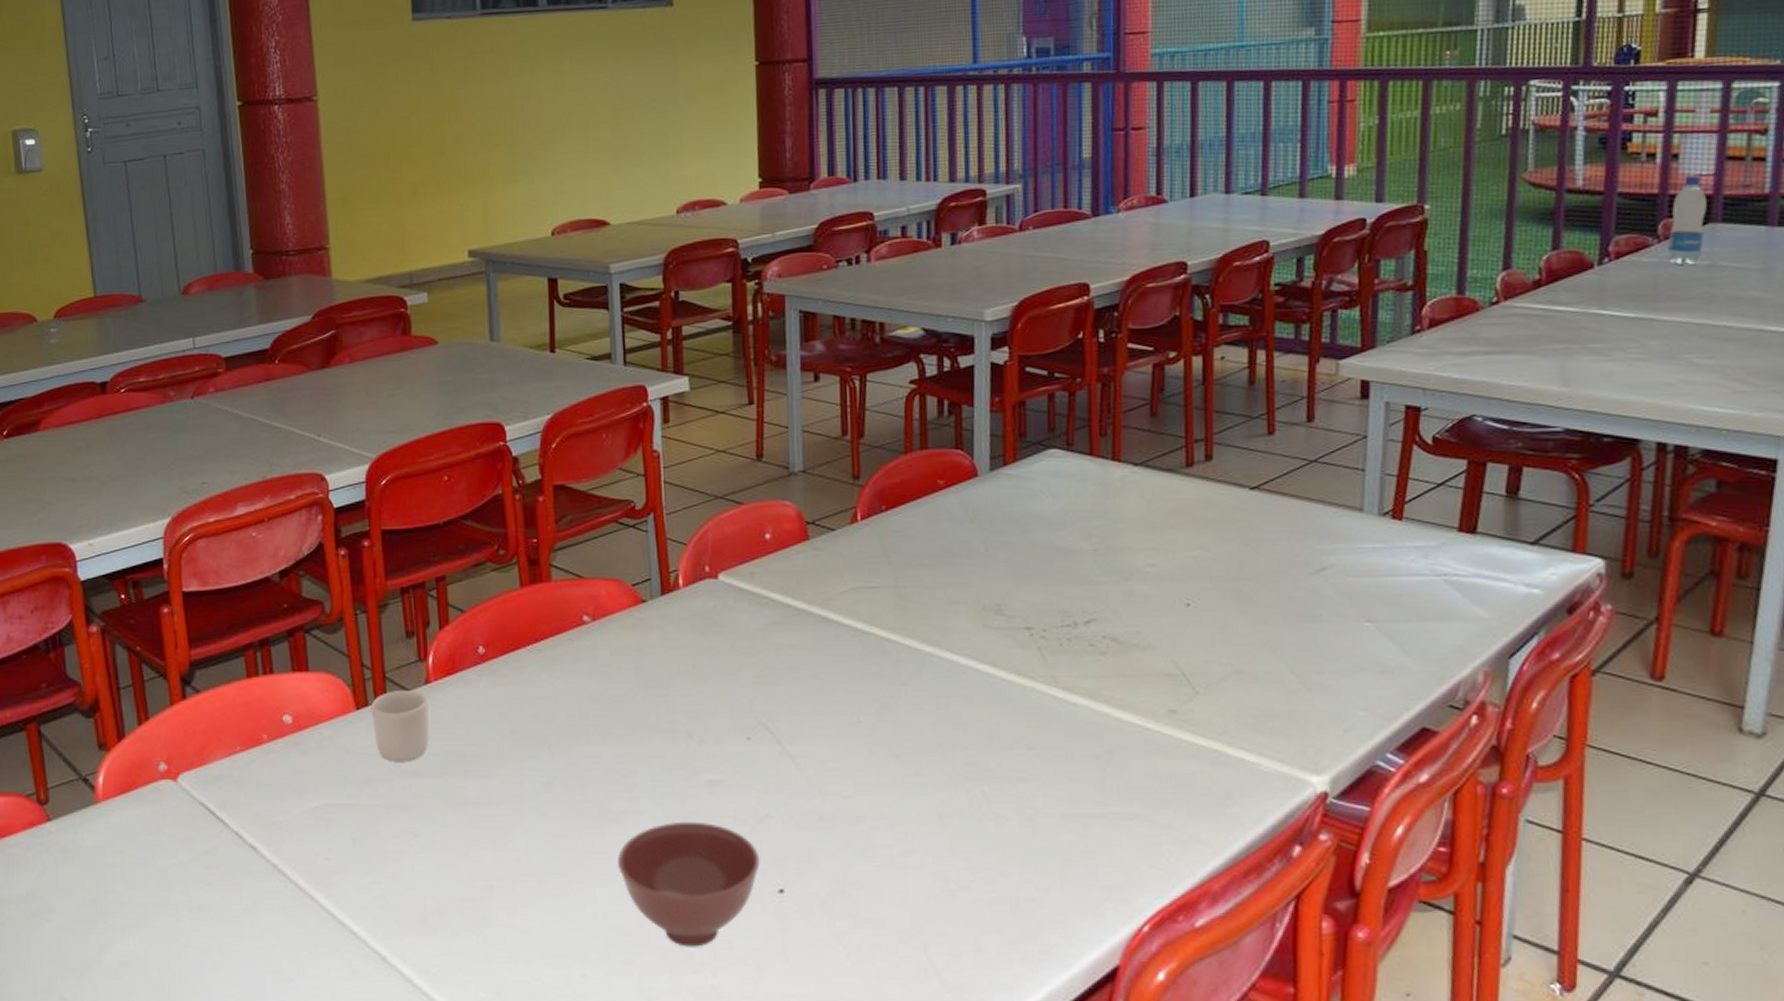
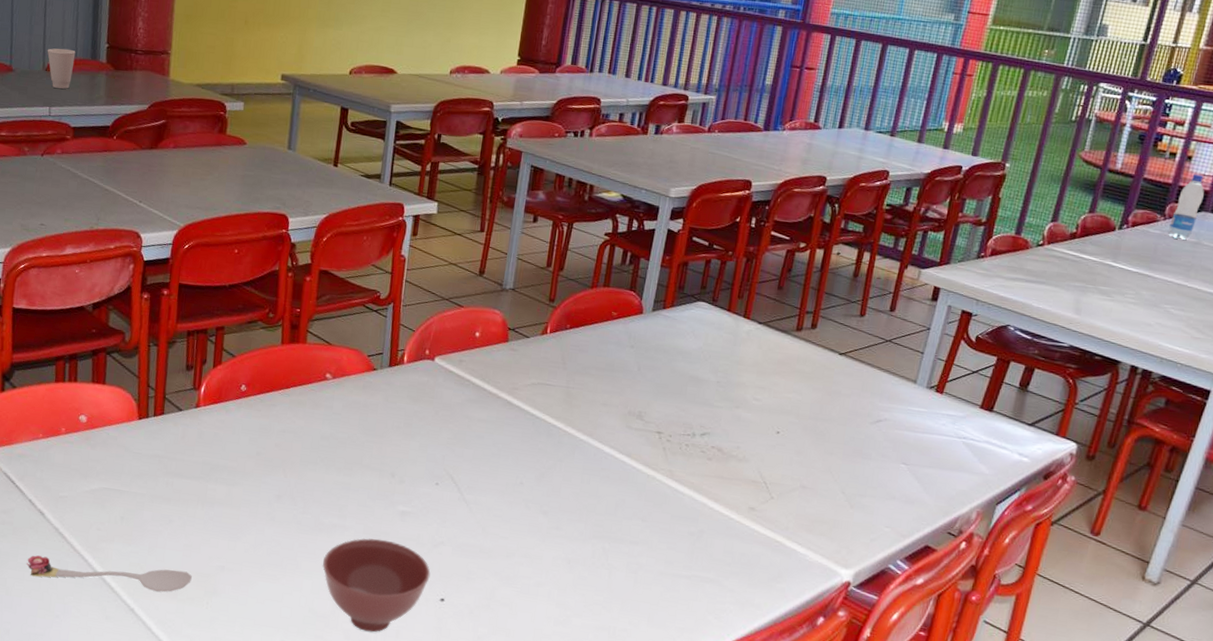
cup: none [180,263,215,313] -> present [47,48,76,89]
spoon: none [242,898,453,932] -> present [26,555,192,592]
cup: present [371,689,429,762] -> none [149,409,196,464]

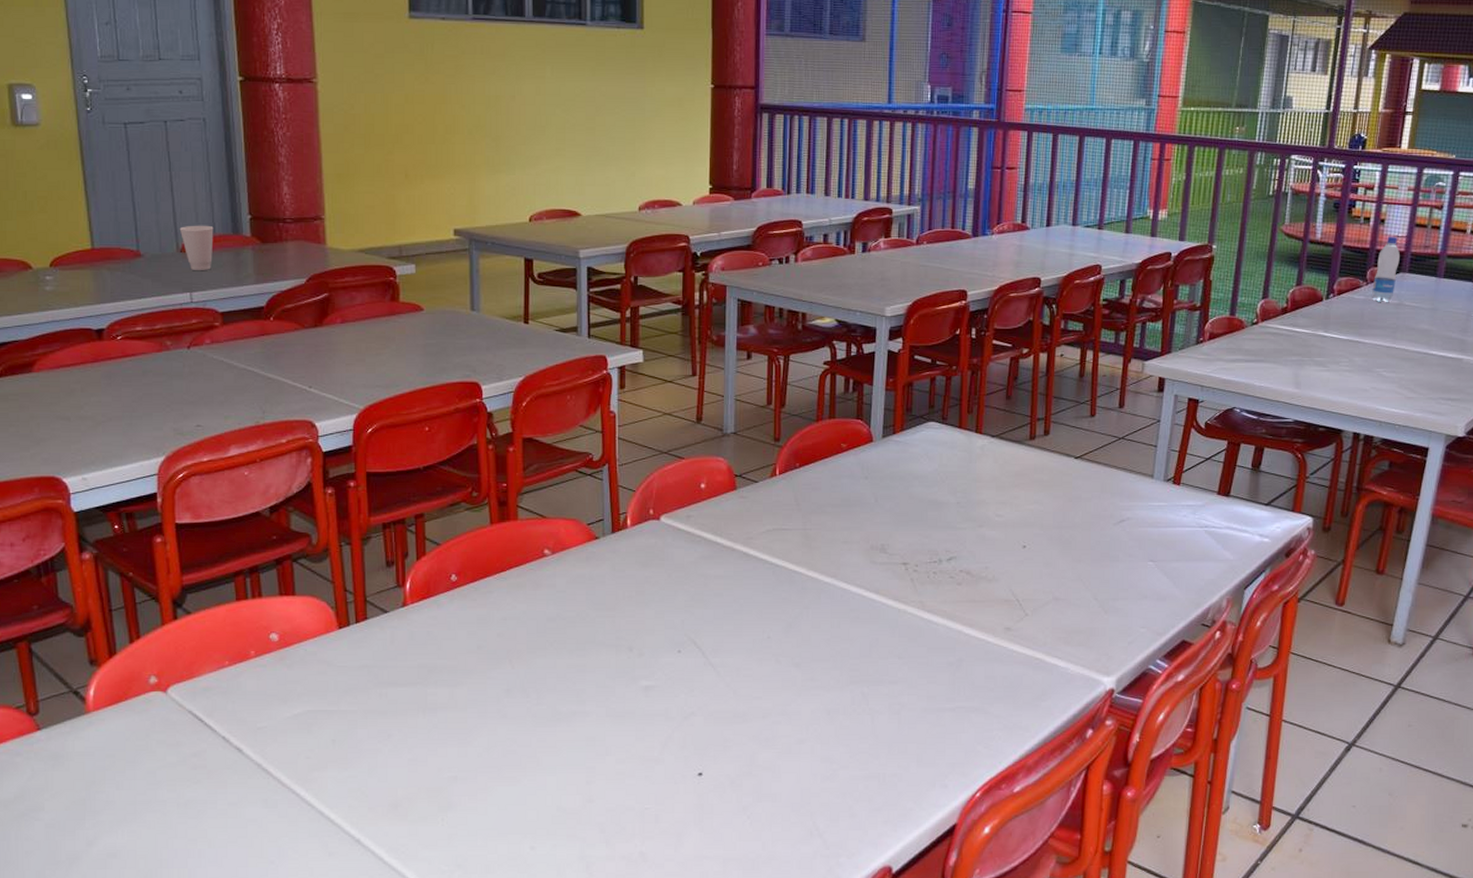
spoon: present [26,555,192,592] -> none [227,789,422,822]
bowl: present [322,538,431,632] -> none [565,720,684,821]

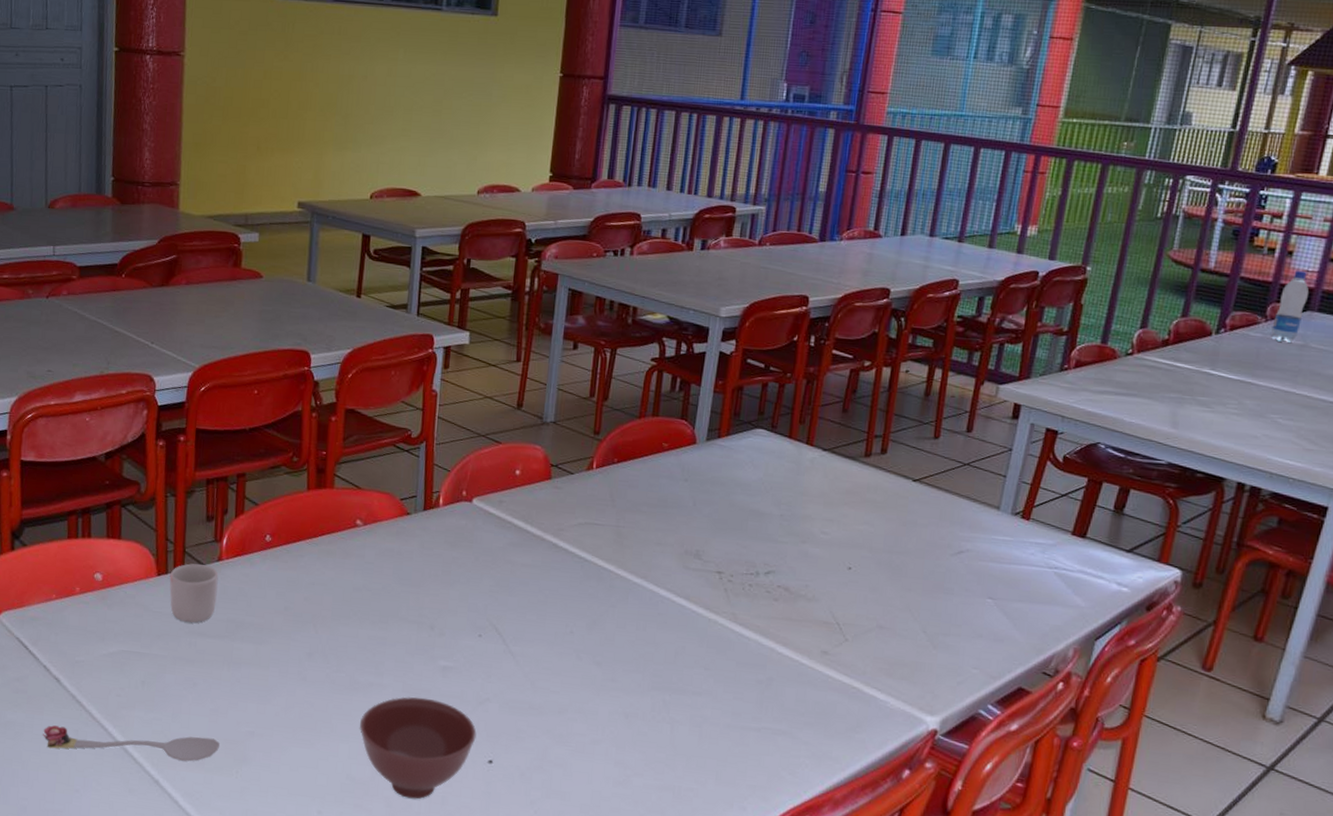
cup: present [179,225,214,270] -> none [49,183,80,226]
spoon: none [227,789,422,822] -> present [42,725,220,762]
cup: none [352,611,405,674] -> present [169,563,219,623]
bowl: none [565,720,684,821] -> present [359,696,477,799]

